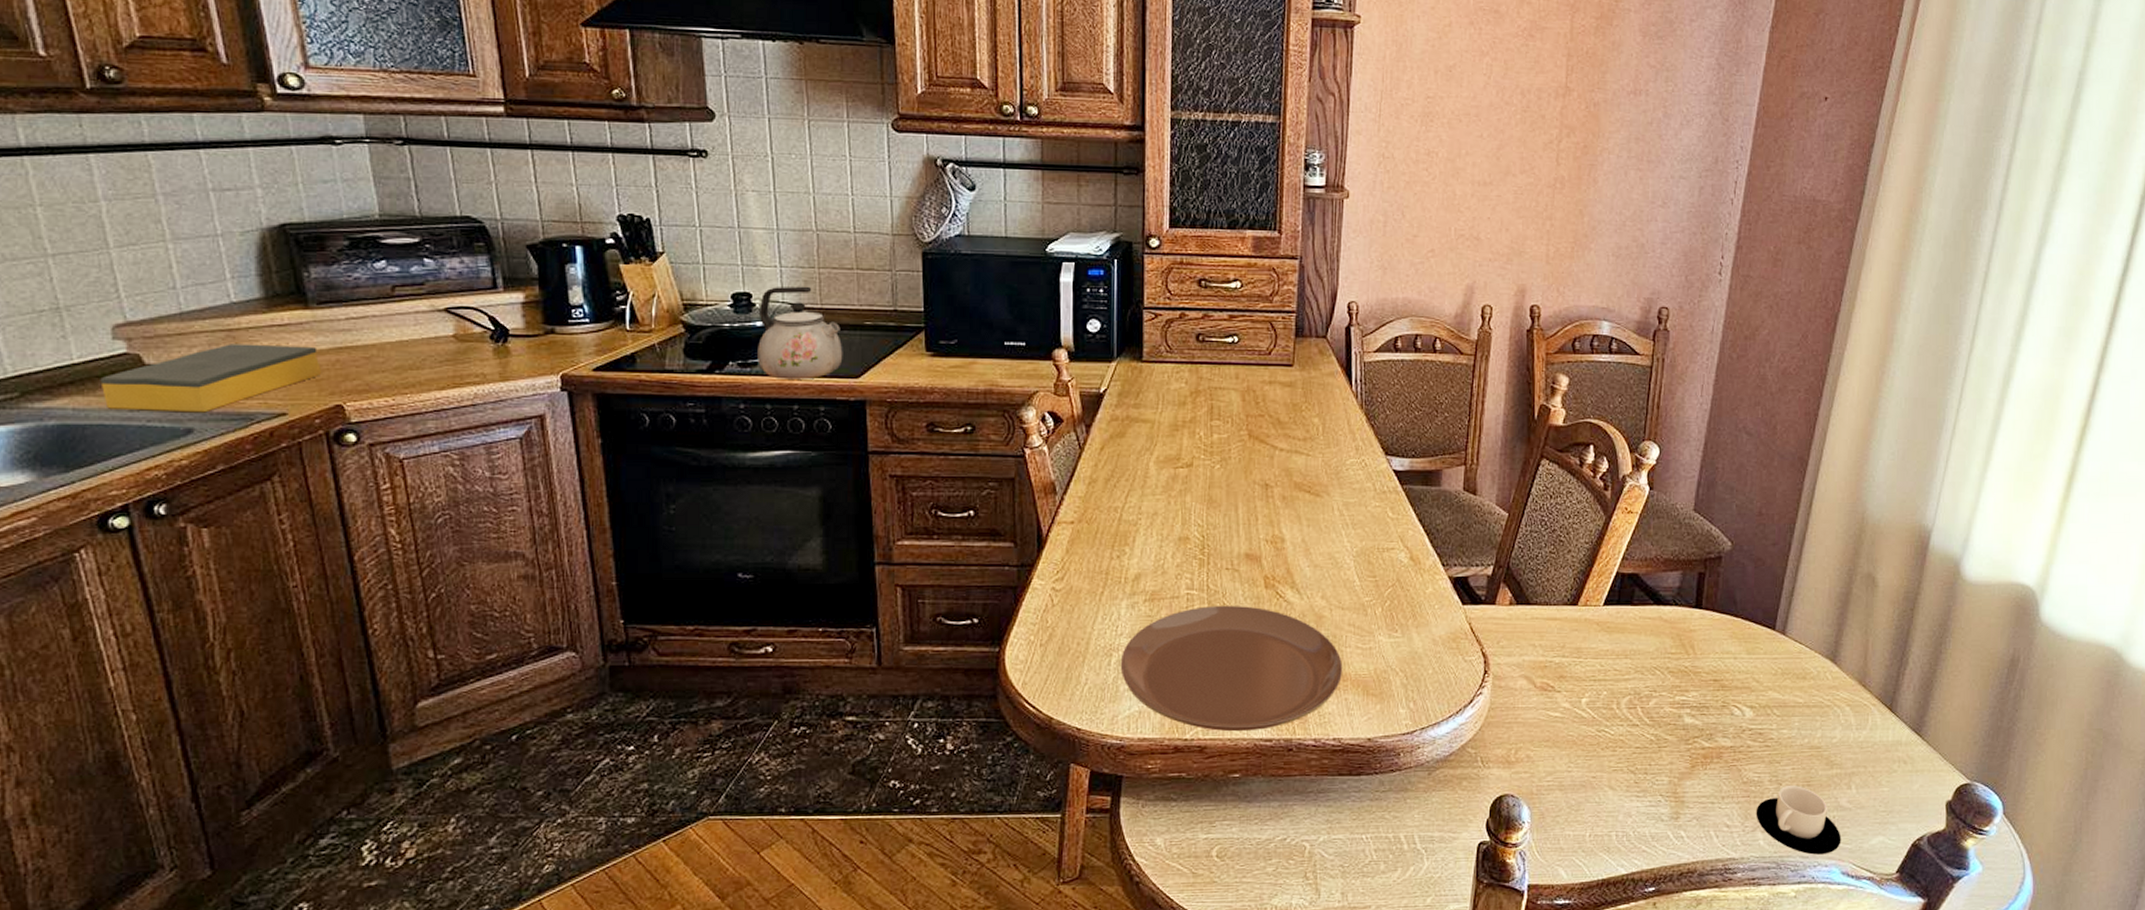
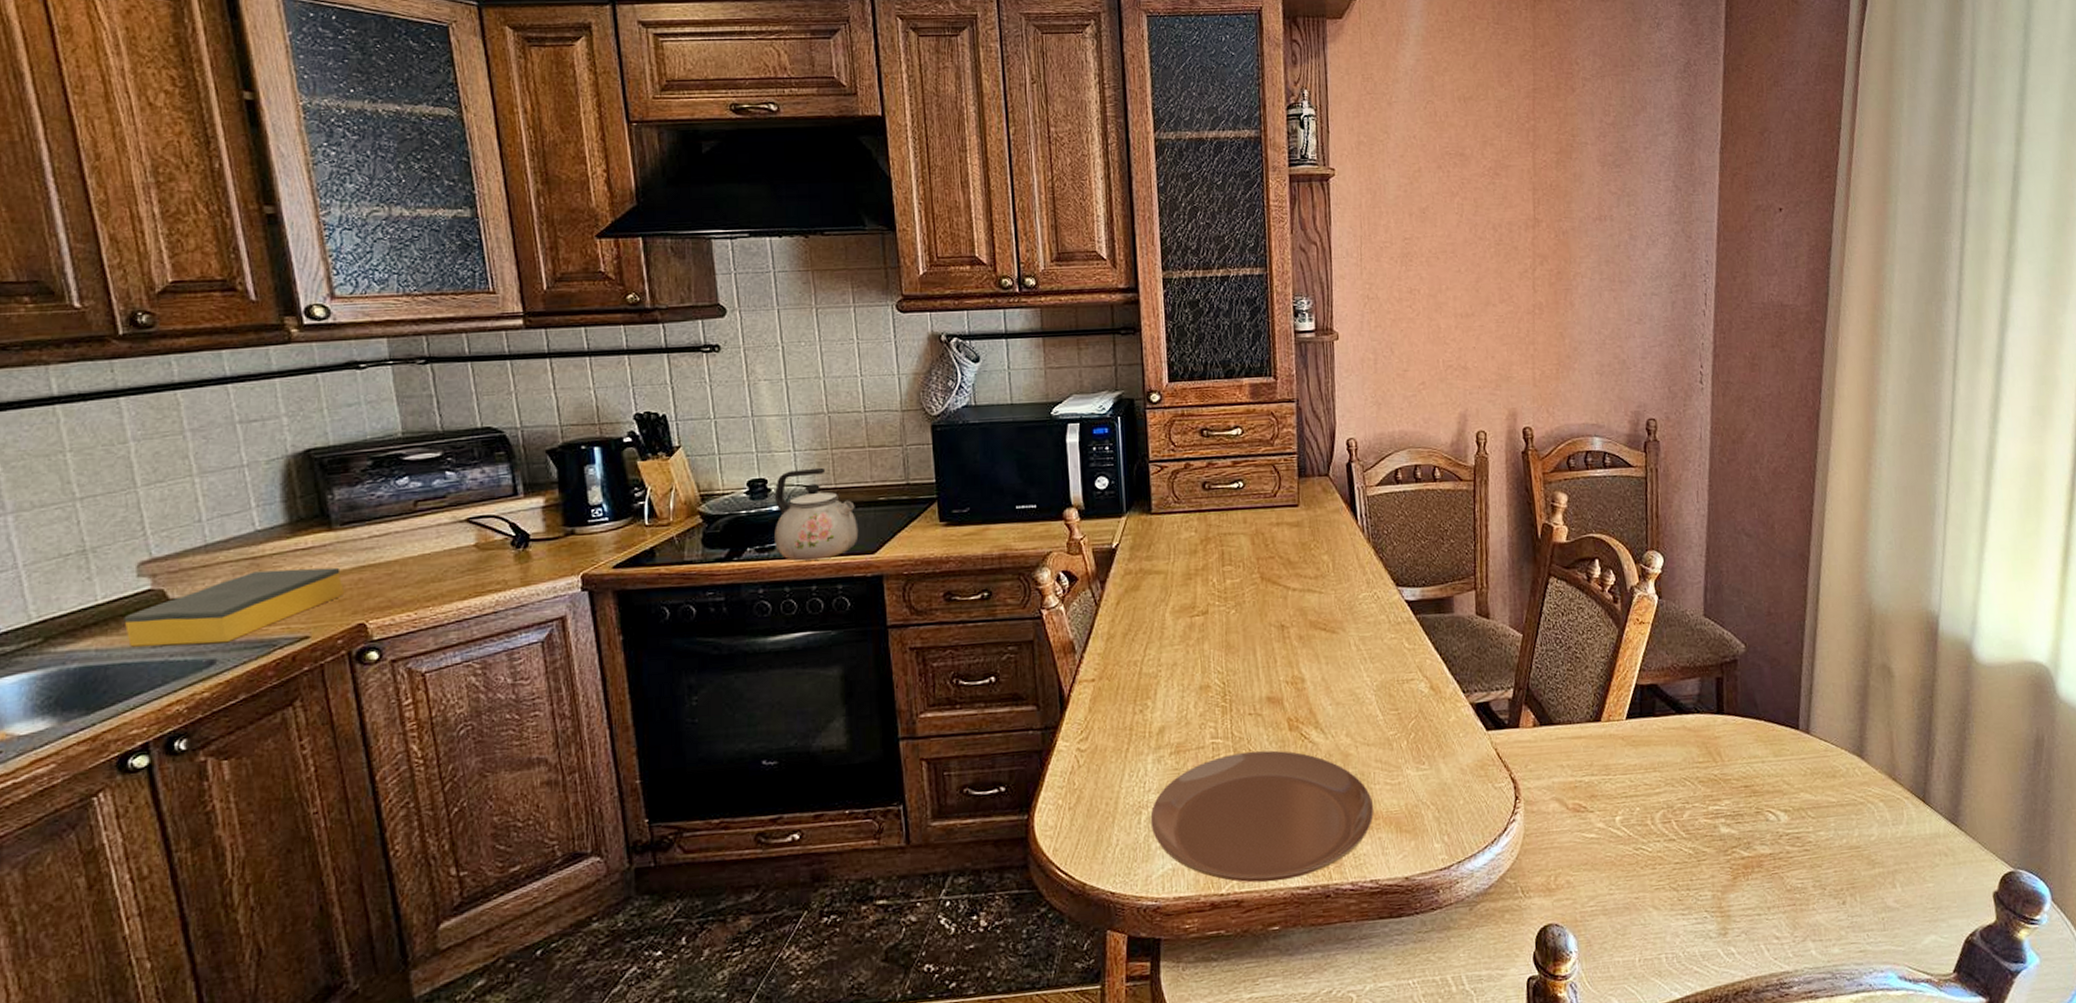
cup: present [1756,784,1842,855] -> none [1803,888,1894,961]

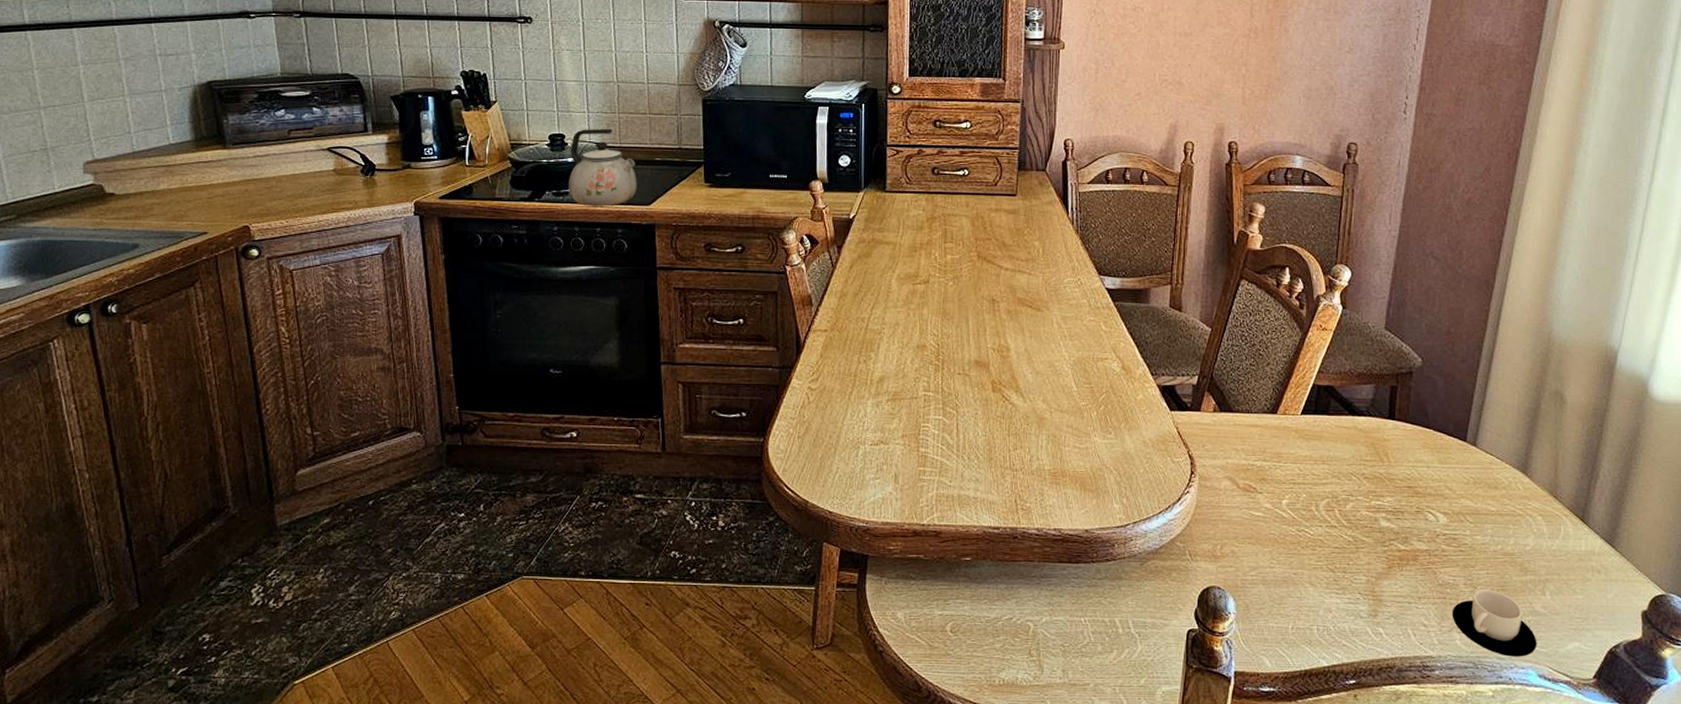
sponge: present [124,567,345,648] -> none [73,177,235,232]
plate: present [1150,750,1374,883] -> none [866,406,1063,520]
cup: none [1803,888,1894,961] -> present [1452,588,1537,657]

